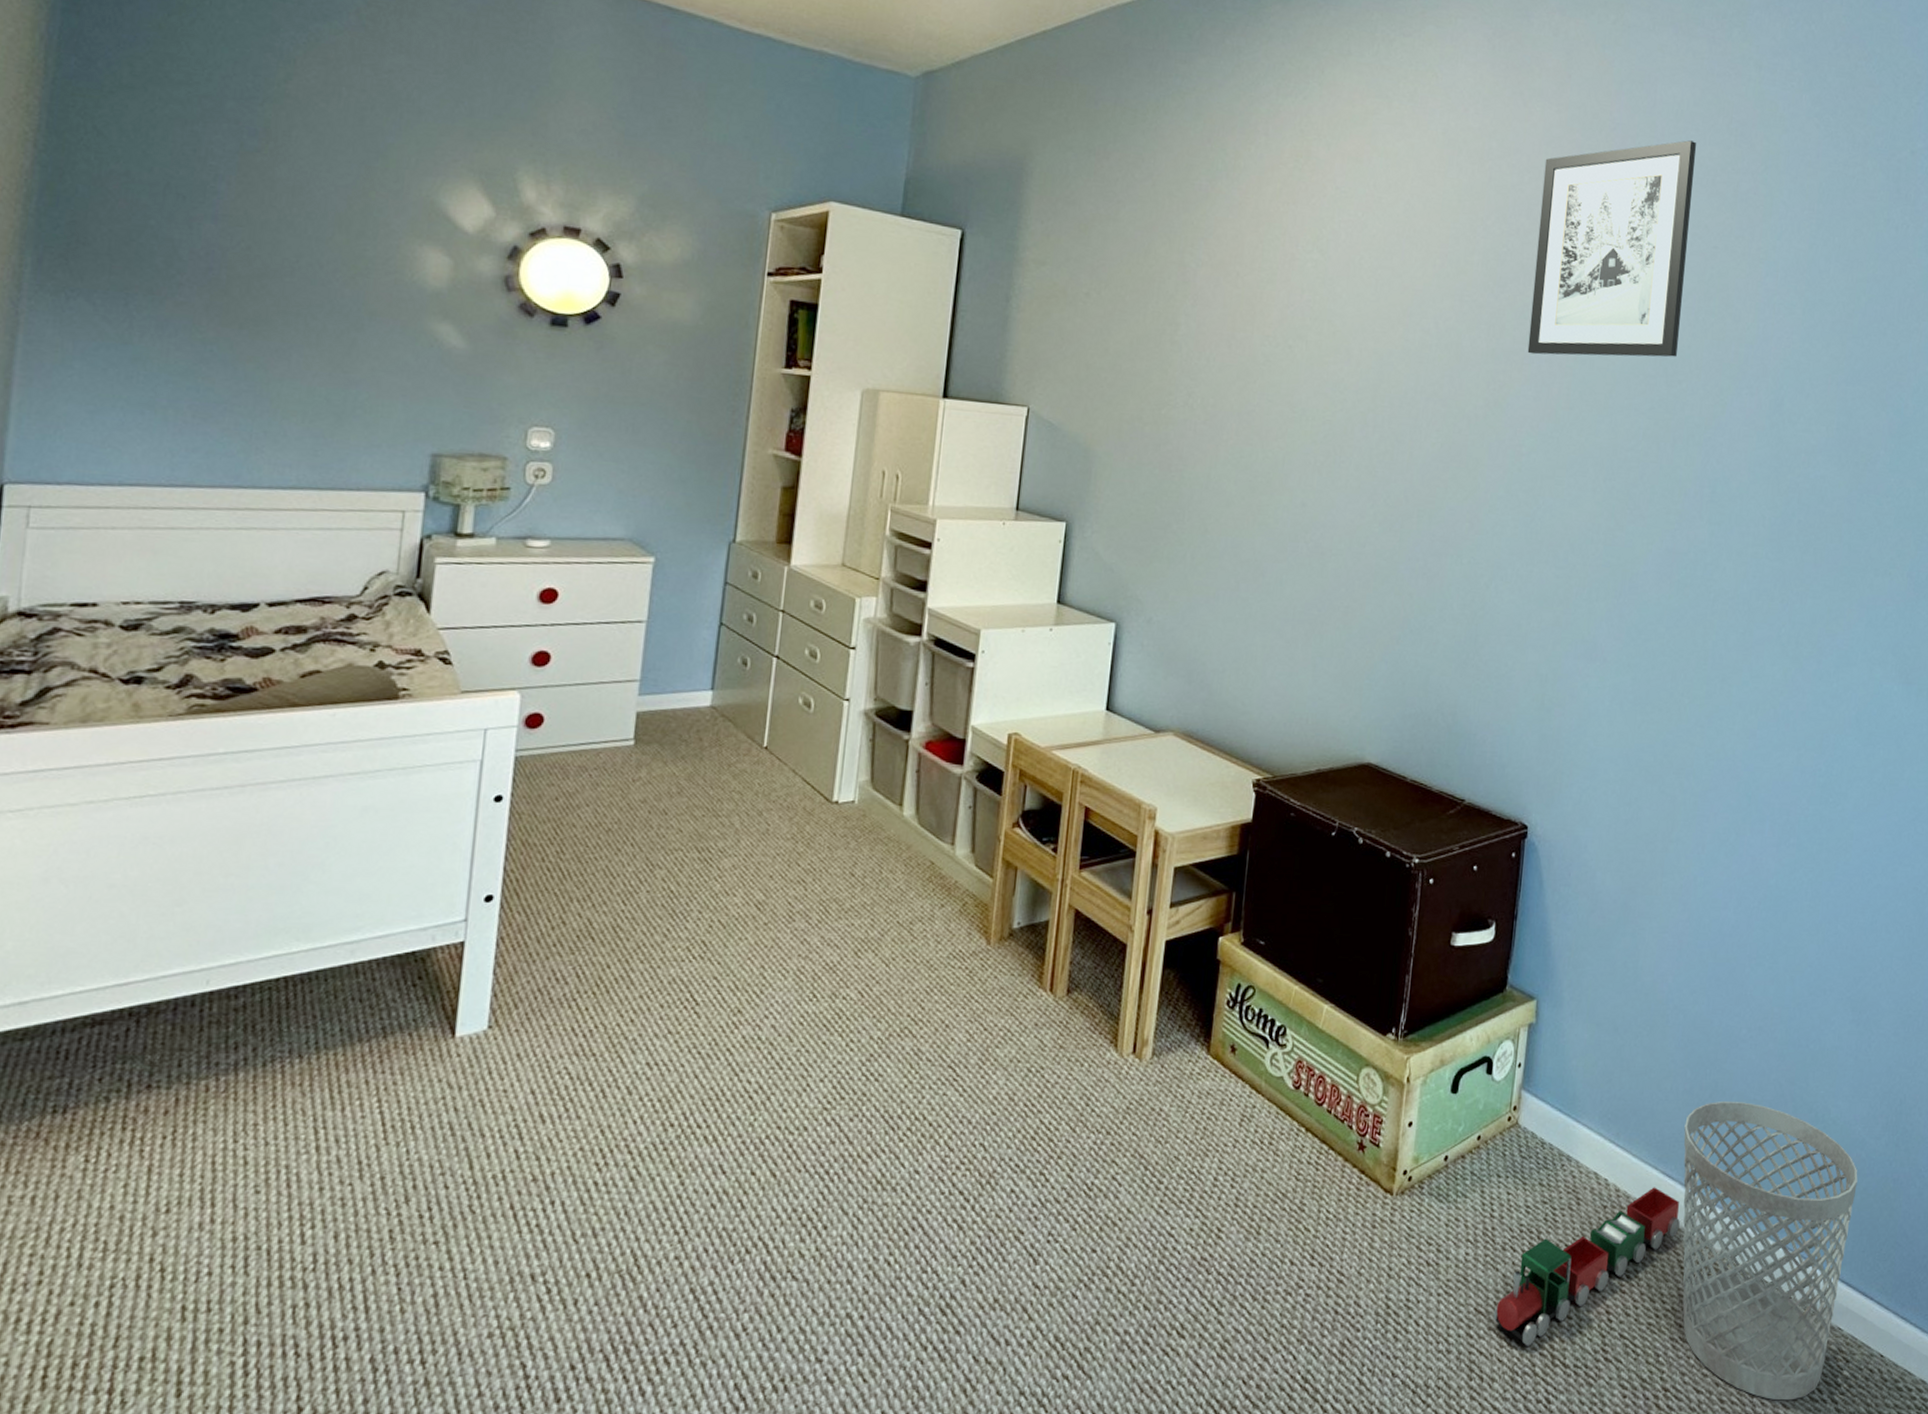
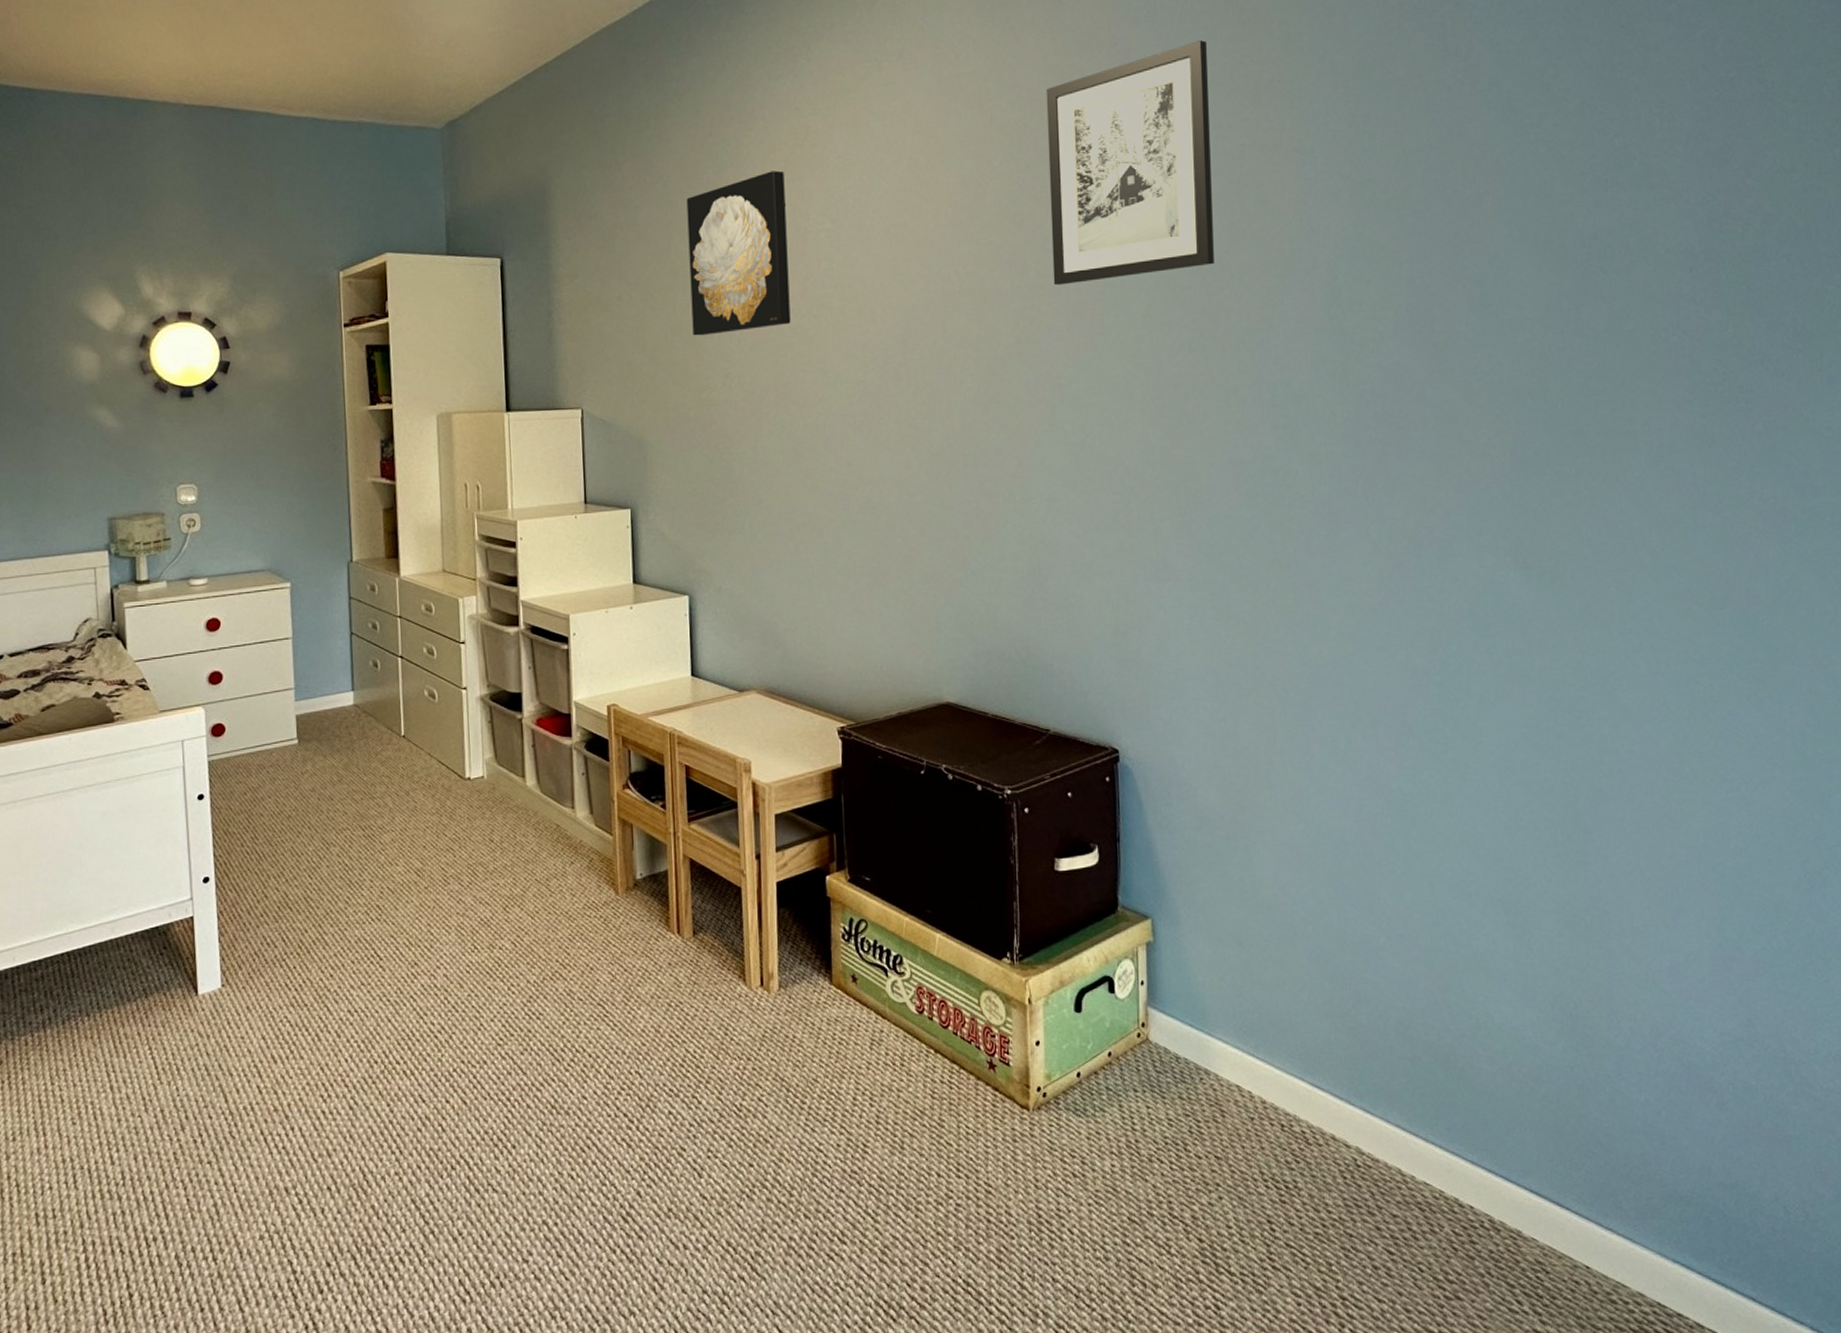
wall art: none [1160,189,1279,351] -> present [686,170,791,336]
toy train: present [1493,1187,1680,1346] -> none [1148,1098,1337,1254]
wastebasket: present [1682,1102,1858,1401] -> none [1329,1011,1535,1311]

